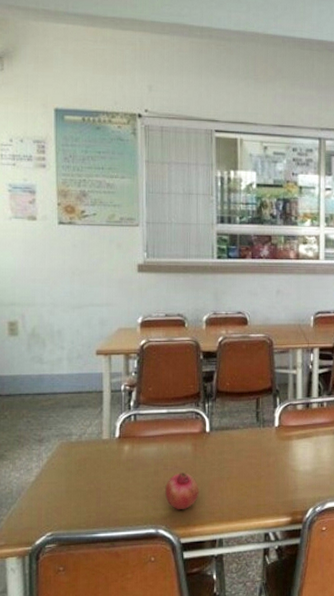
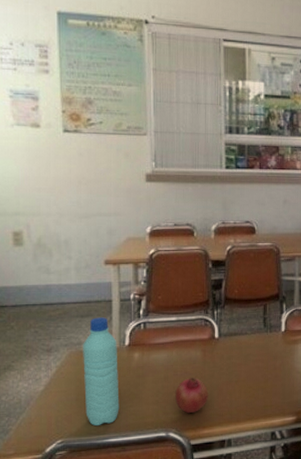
water bottle: none [73,408,109,519] -> present [83,317,120,426]

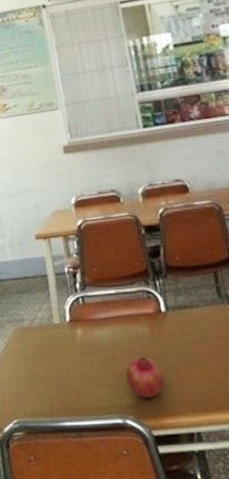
water bottle: present [83,317,120,426] -> none [25,292,70,407]

